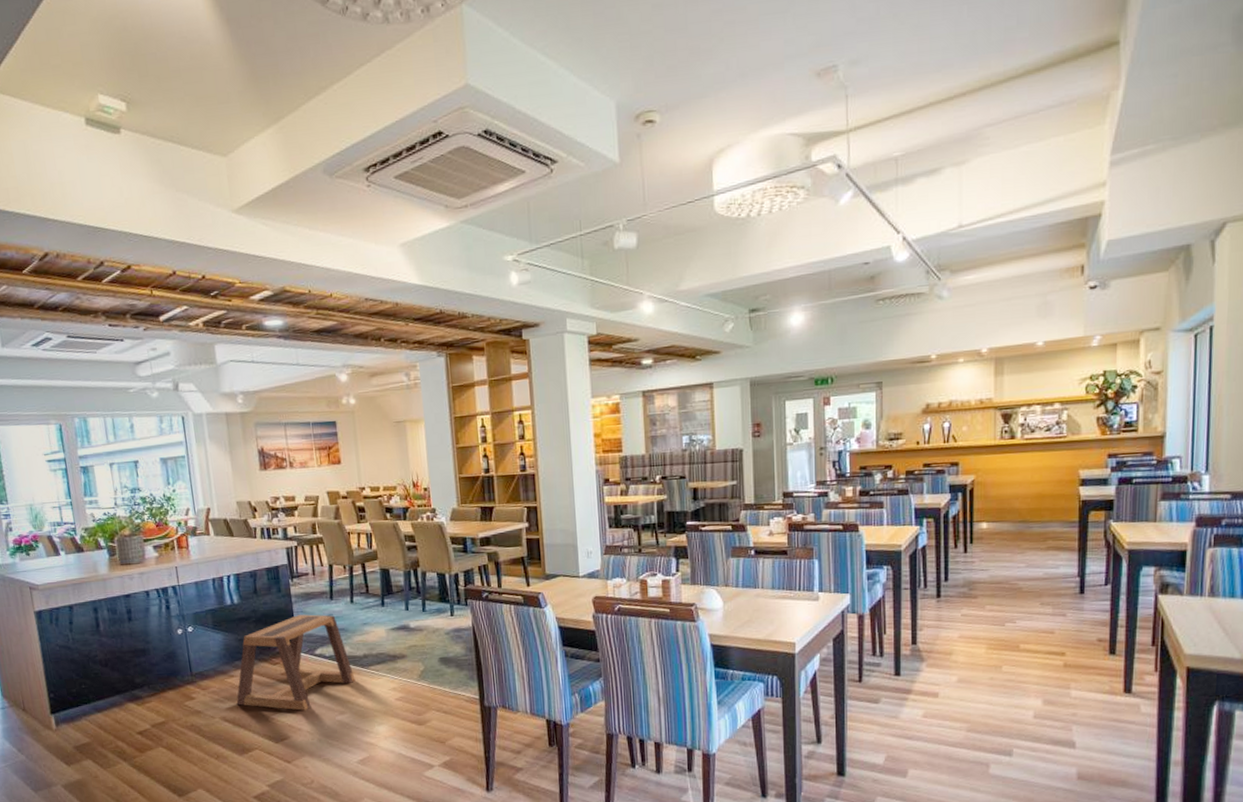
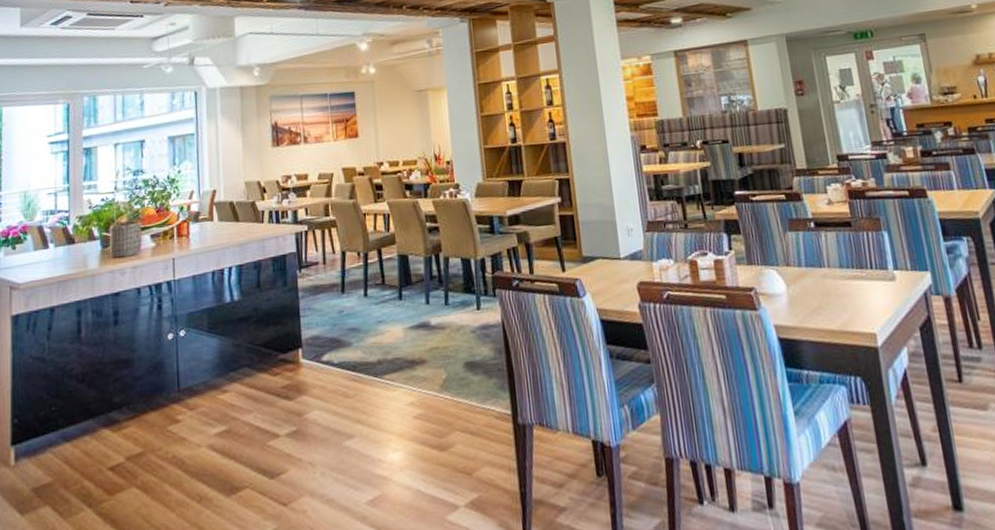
stool: present [236,614,356,711] -> none [228,311,367,435]

